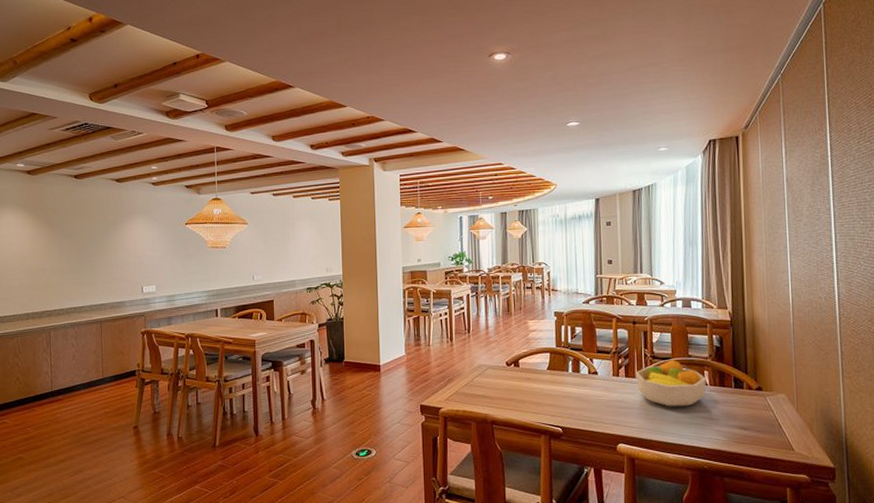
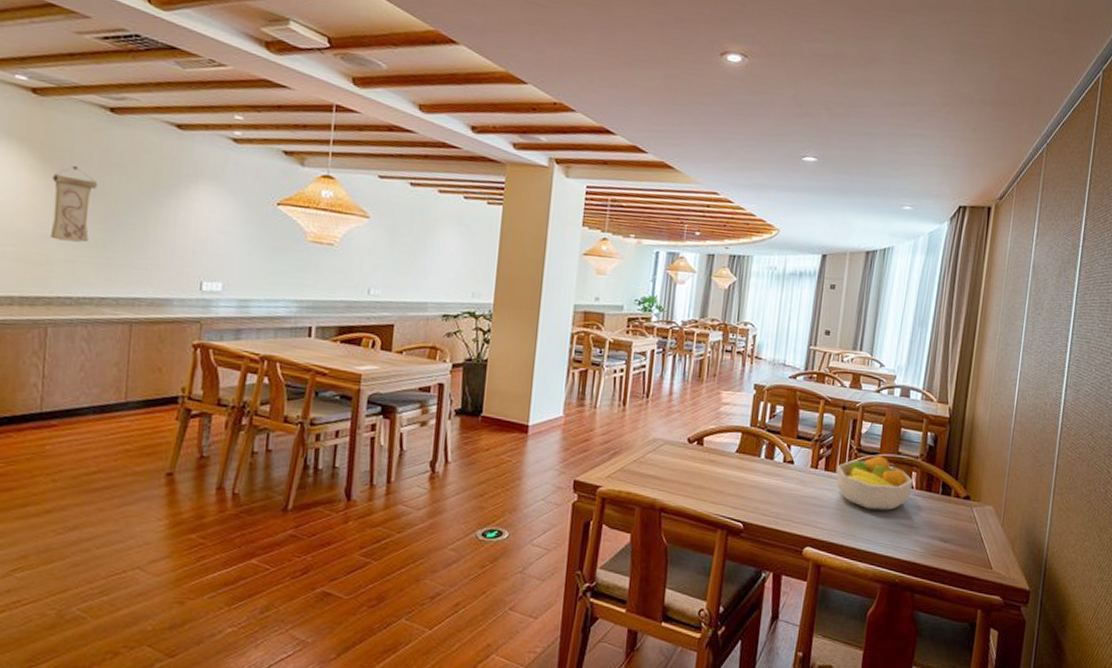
wall scroll: none [45,218,72,271] -> present [50,165,99,243]

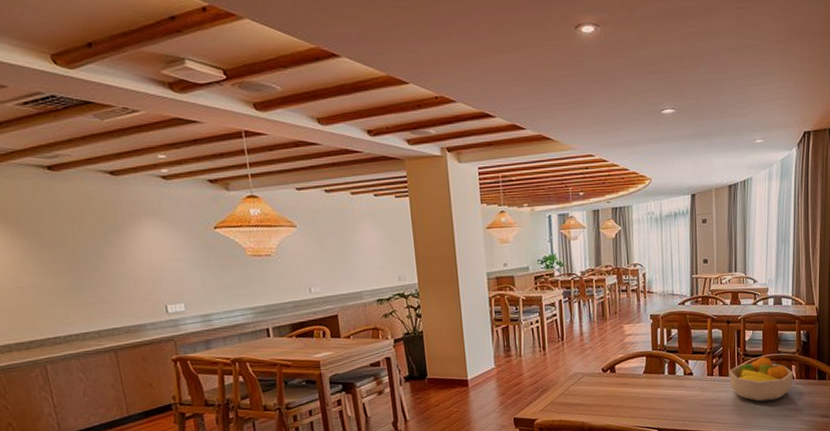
wall scroll: present [50,165,99,243] -> none [14,222,60,290]

